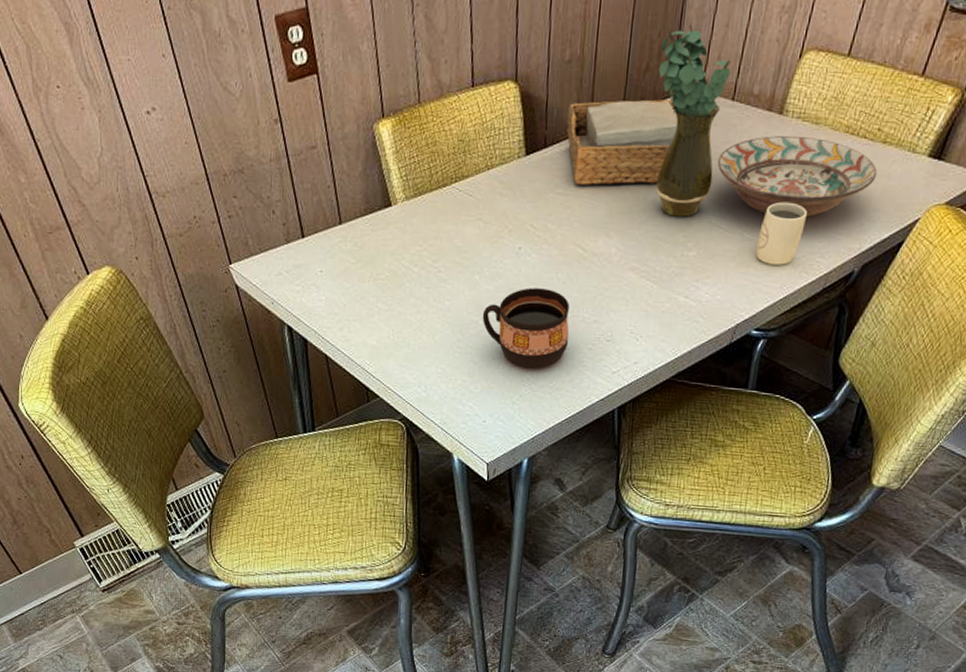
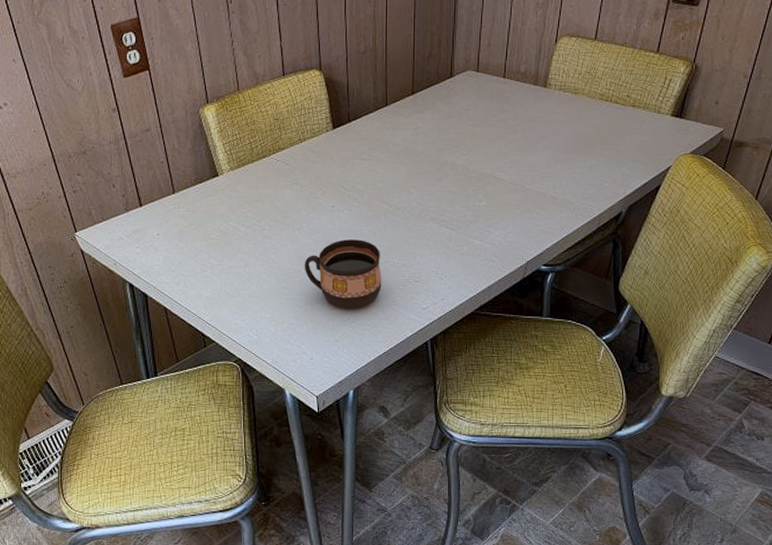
napkin holder: present [566,99,678,186] -> none [366,80,460,151]
vase: present [656,23,731,217] -> none [440,19,500,174]
decorative bowl: present [717,135,878,217] -> none [496,104,631,169]
mug: present [756,201,807,265] -> none [538,157,576,210]

